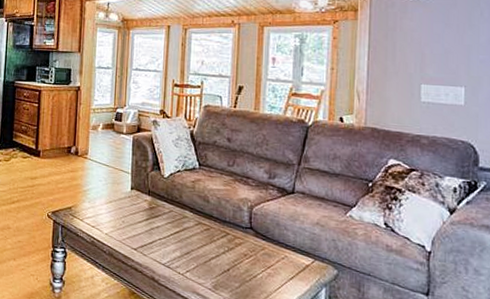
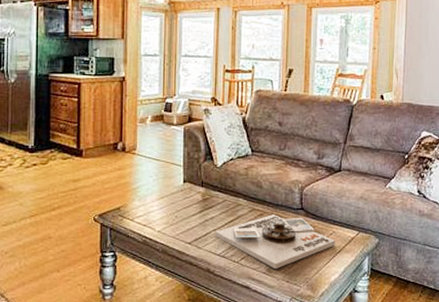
board game: none [161,230,288,288] -> present [215,214,336,270]

